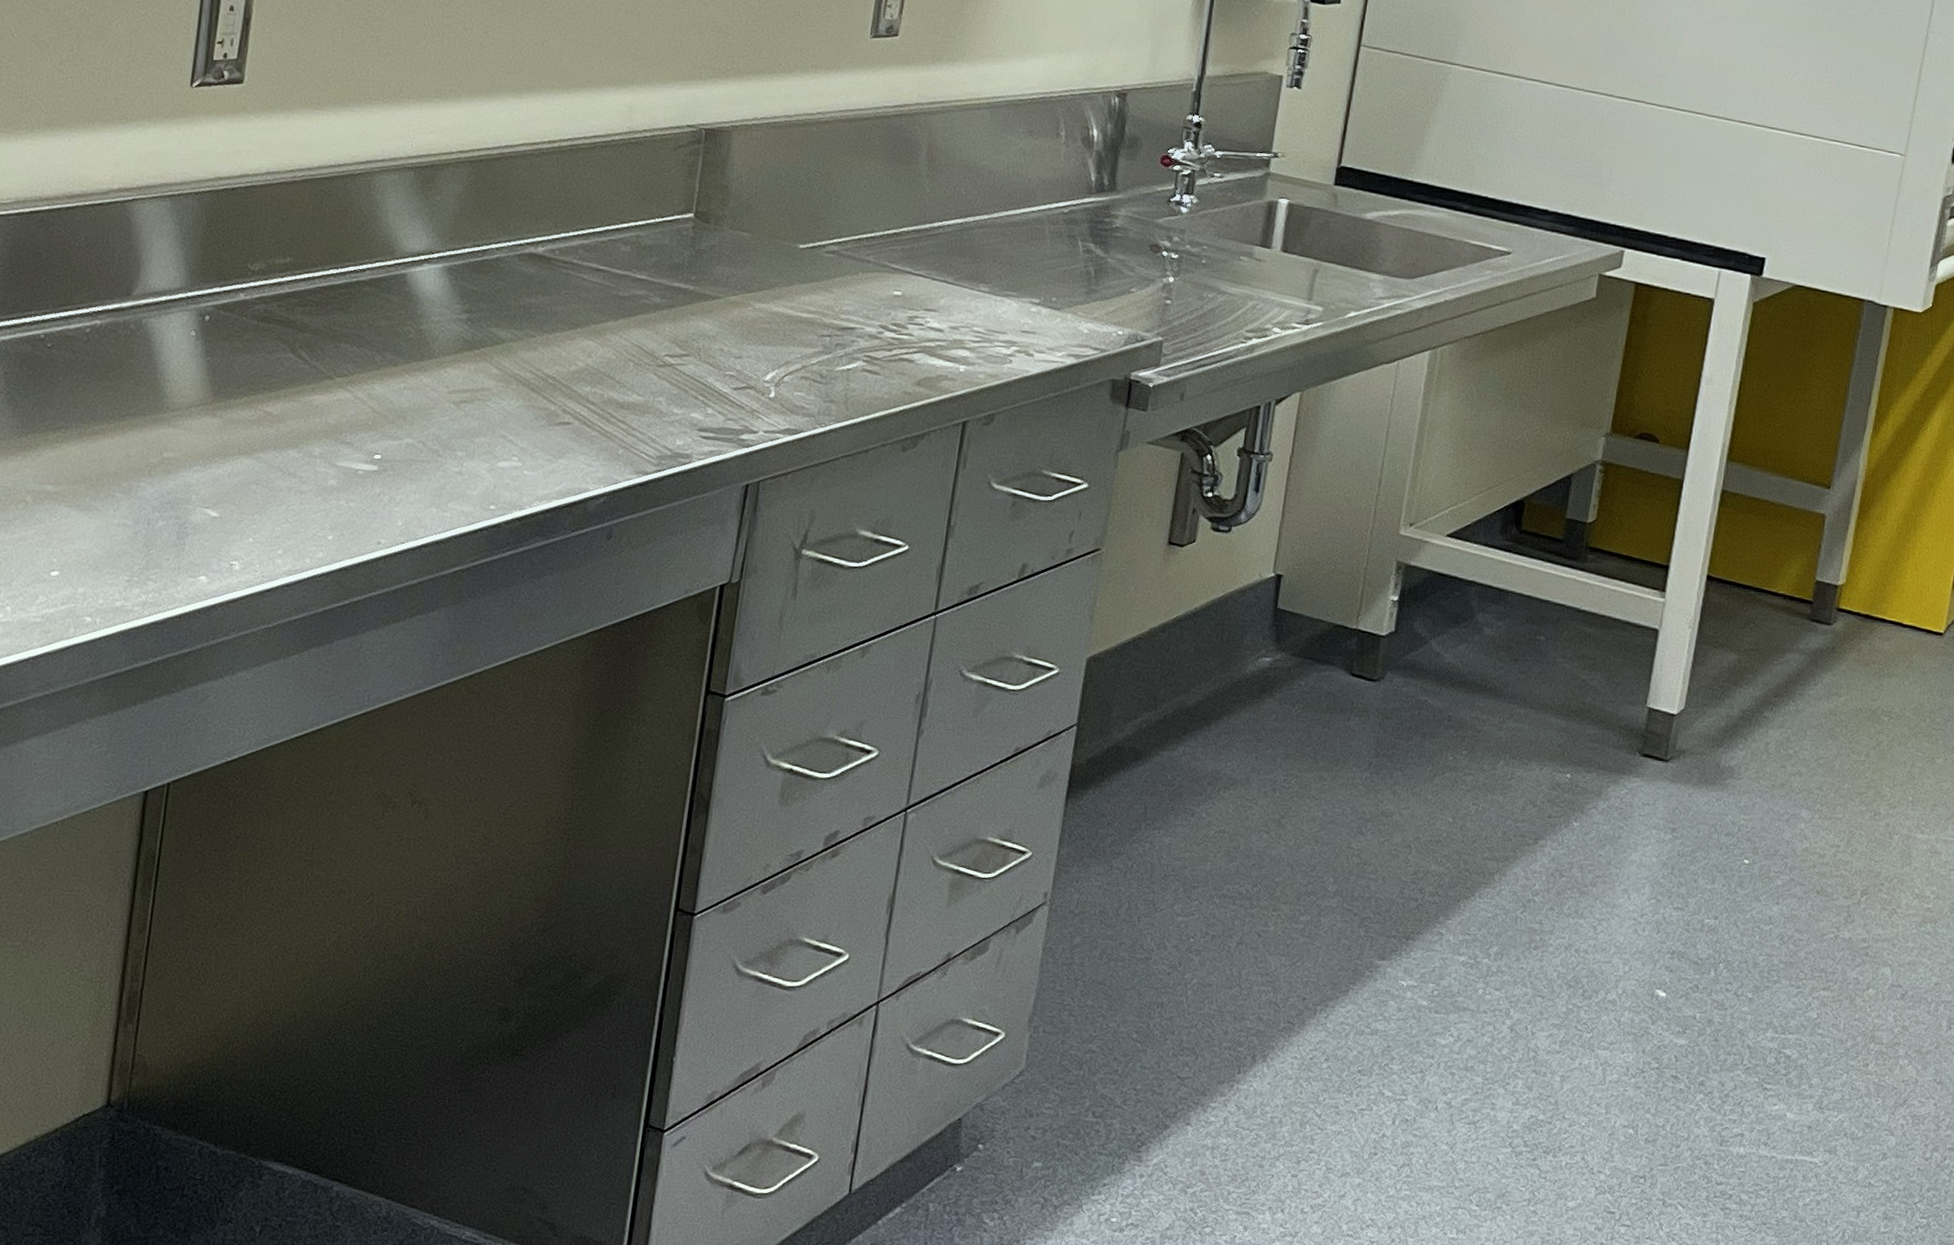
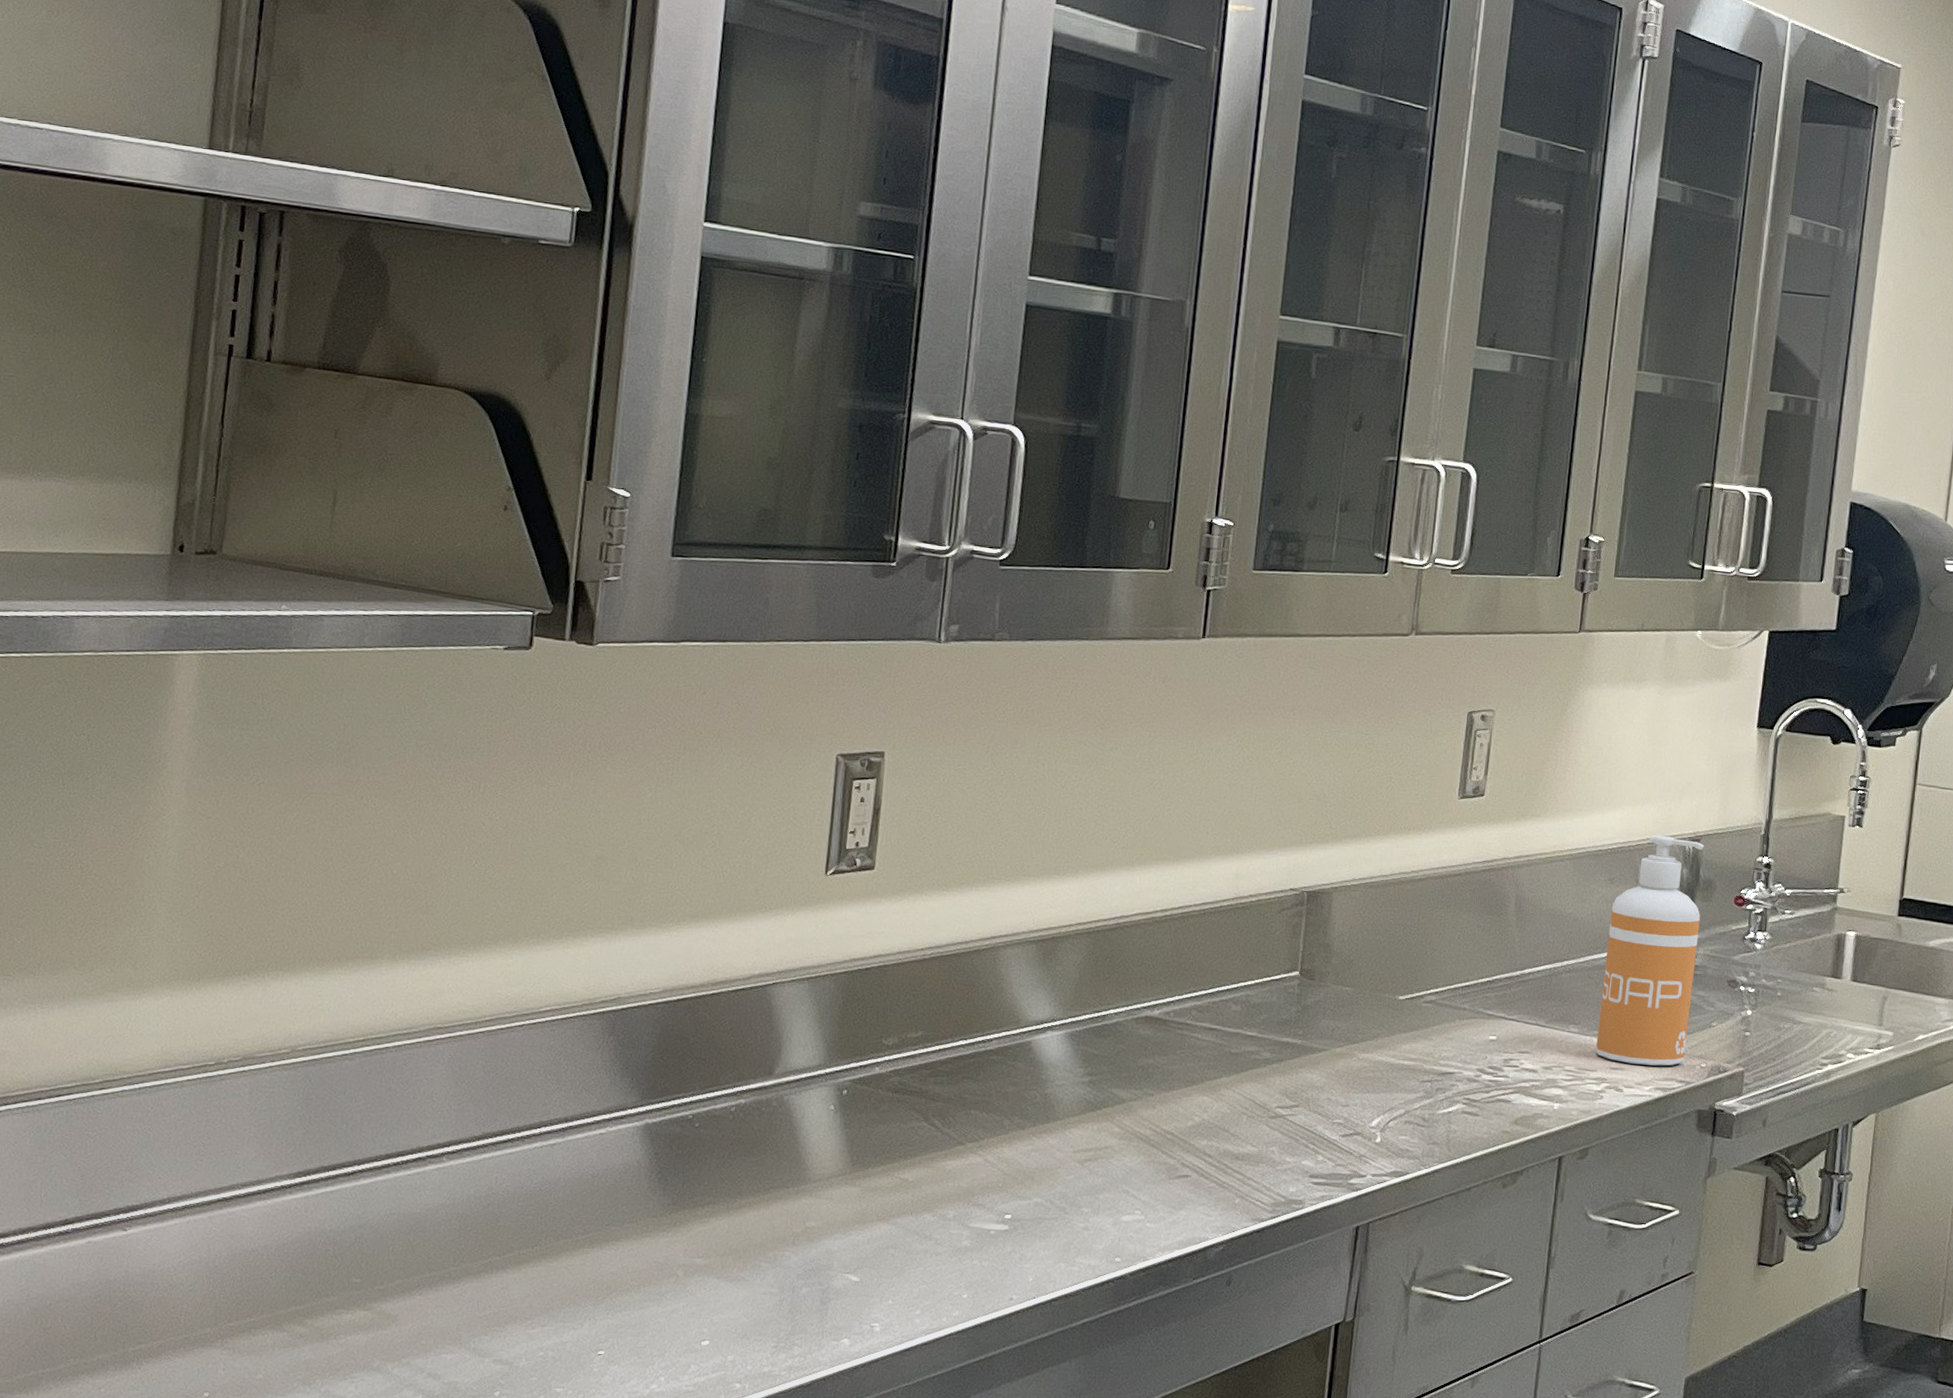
soap dispenser: none [1006,87,1131,332] -> present [1596,835,1704,1066]

